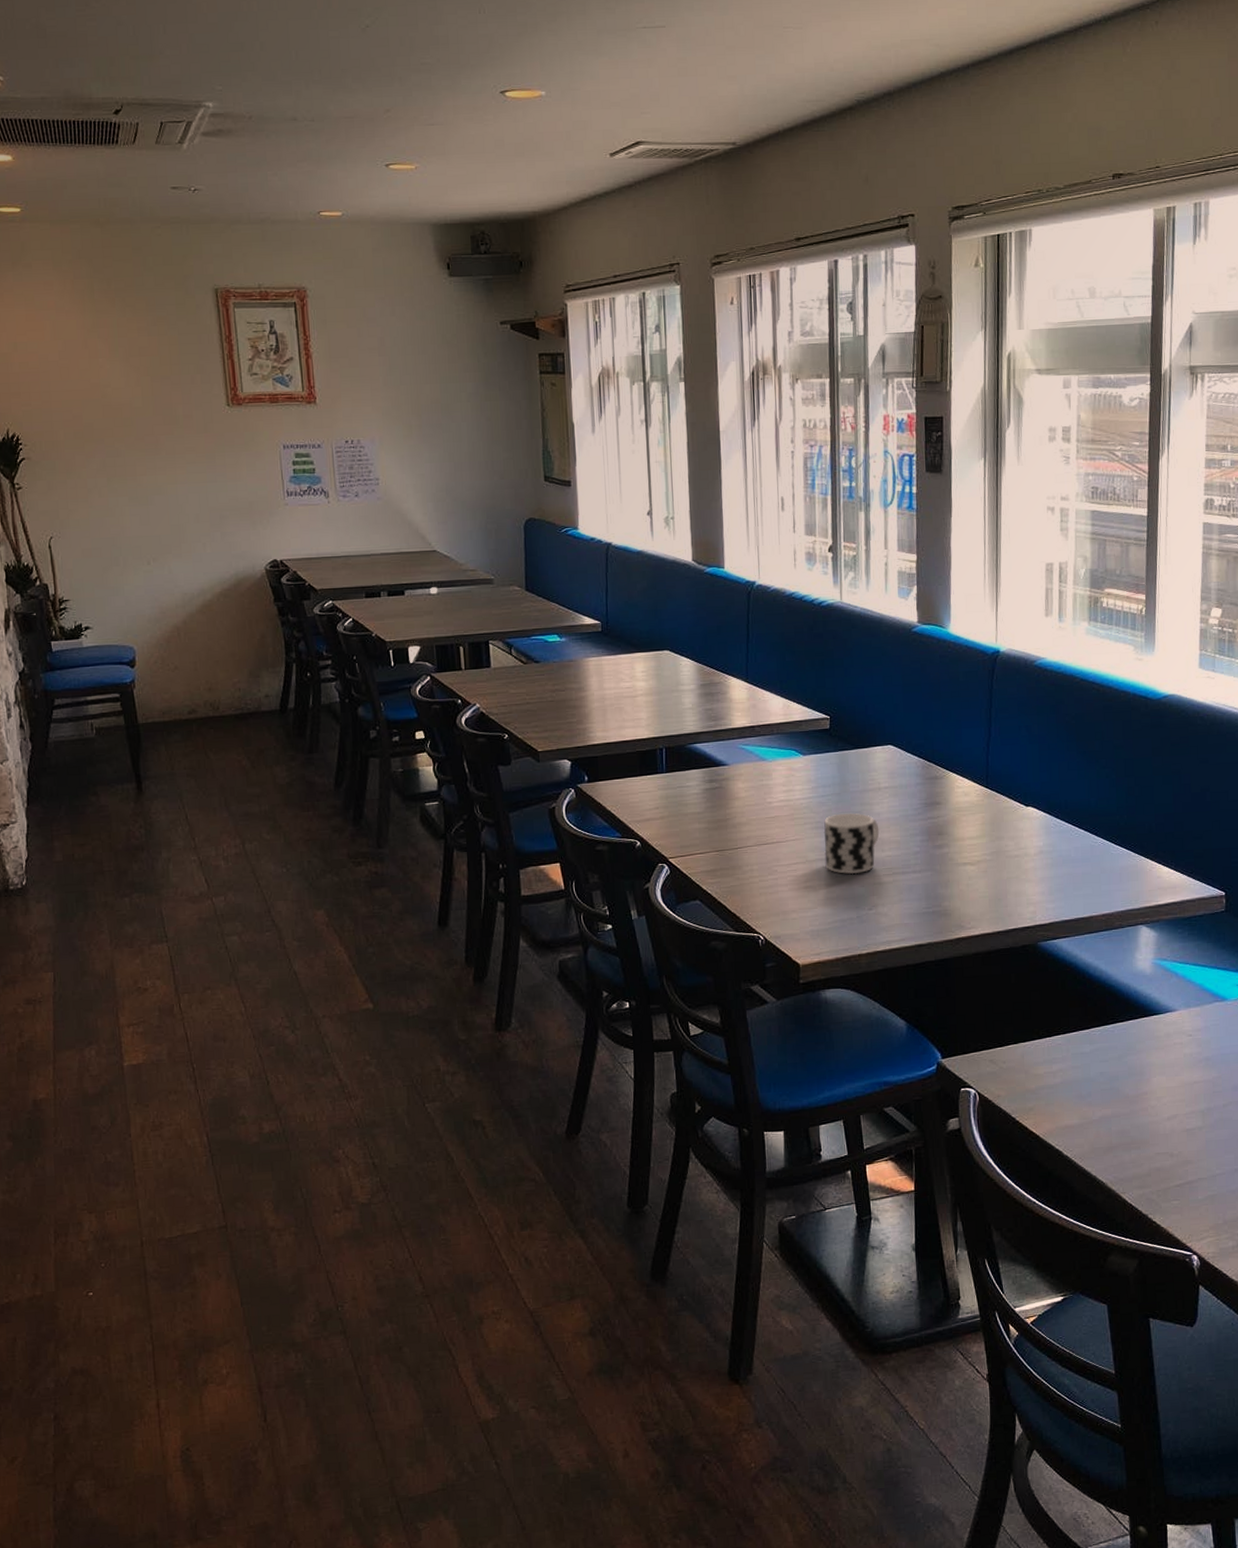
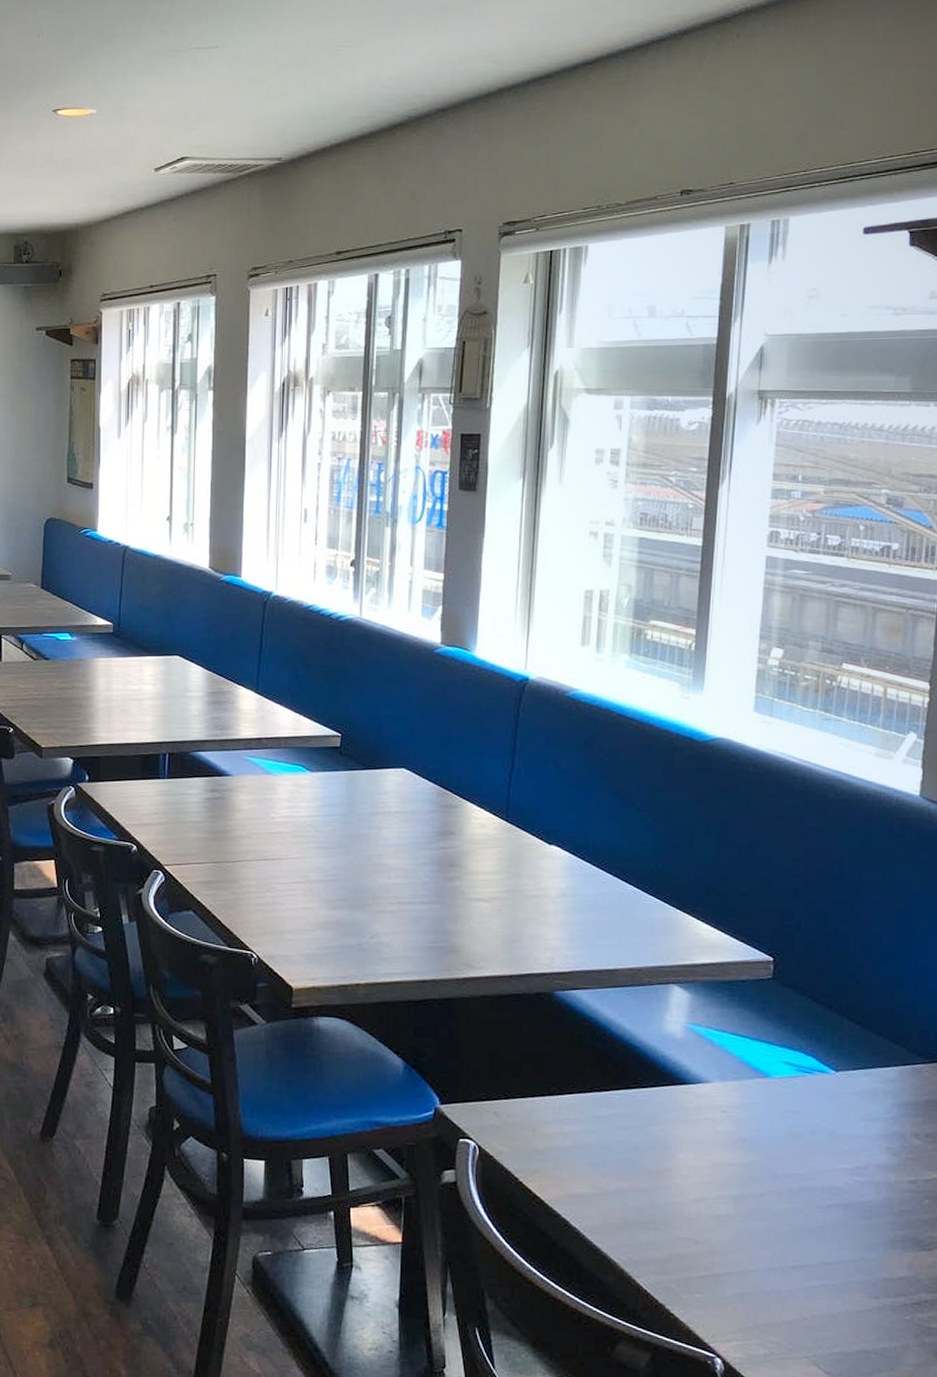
cup: present [823,813,880,875] -> none [326,835,387,900]

